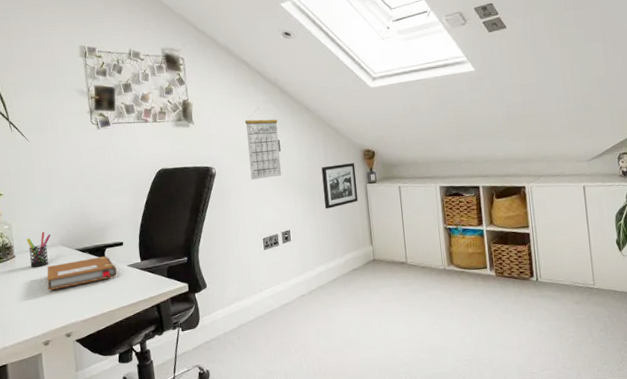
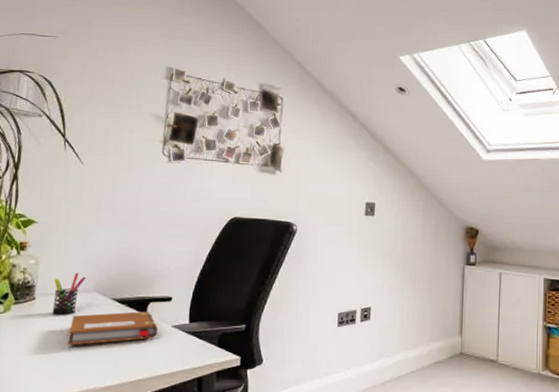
calendar: present [245,106,282,180] -> none [336,163,376,244]
picture frame: present [321,163,359,209] -> none [414,239,455,288]

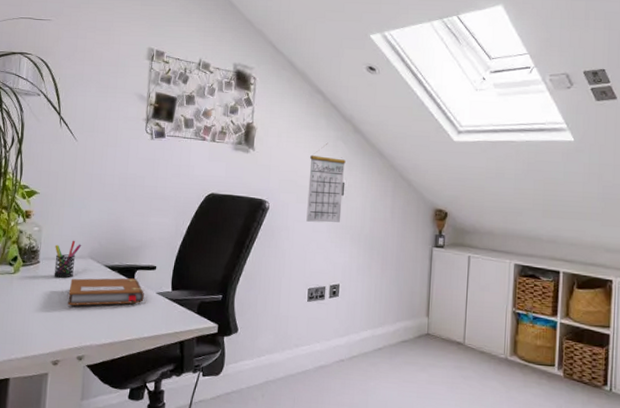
calendar: none [336,163,376,244] -> present [306,142,346,223]

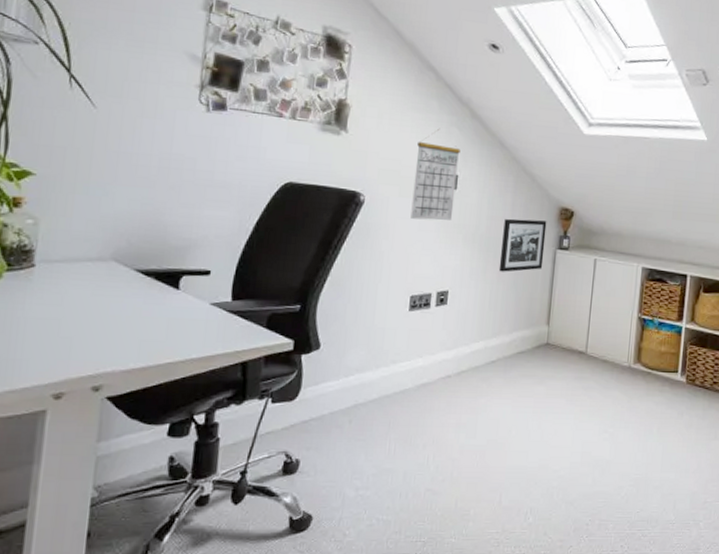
pen holder: present [54,240,82,278] -> none [57,237,102,286]
notebook: present [68,278,144,306] -> none [78,285,193,322]
picture frame: none [382,220,423,268] -> present [498,218,547,272]

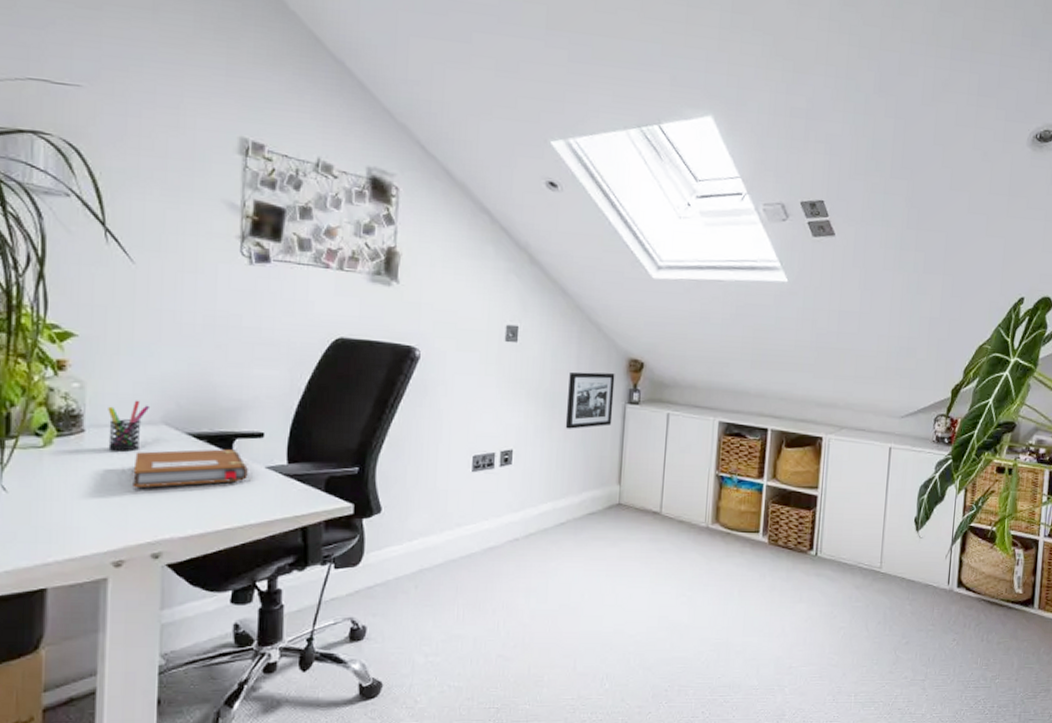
pen holder: none [57,237,102,286] -> present [108,400,151,451]
notebook: none [78,285,193,322] -> present [133,449,248,488]
calendar: present [410,128,461,221] -> none [469,275,520,376]

